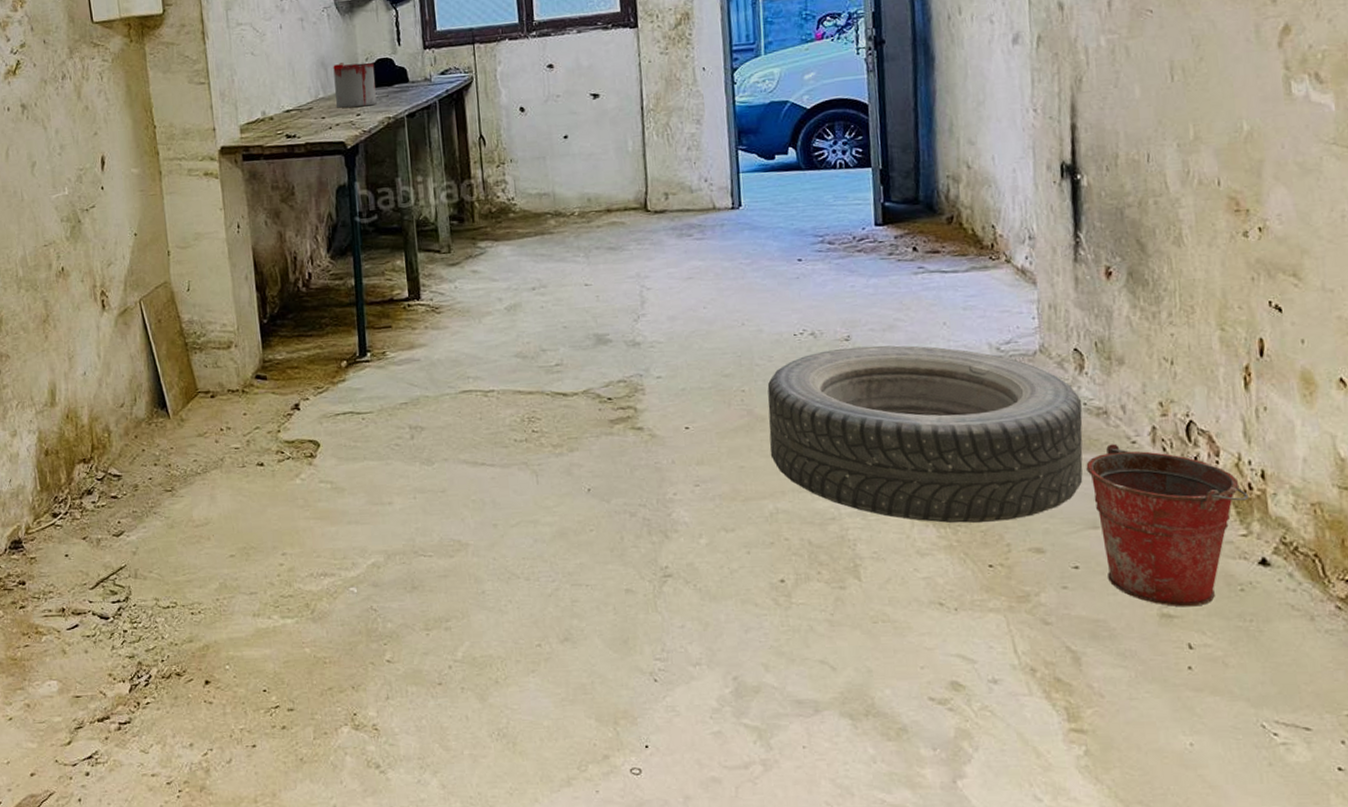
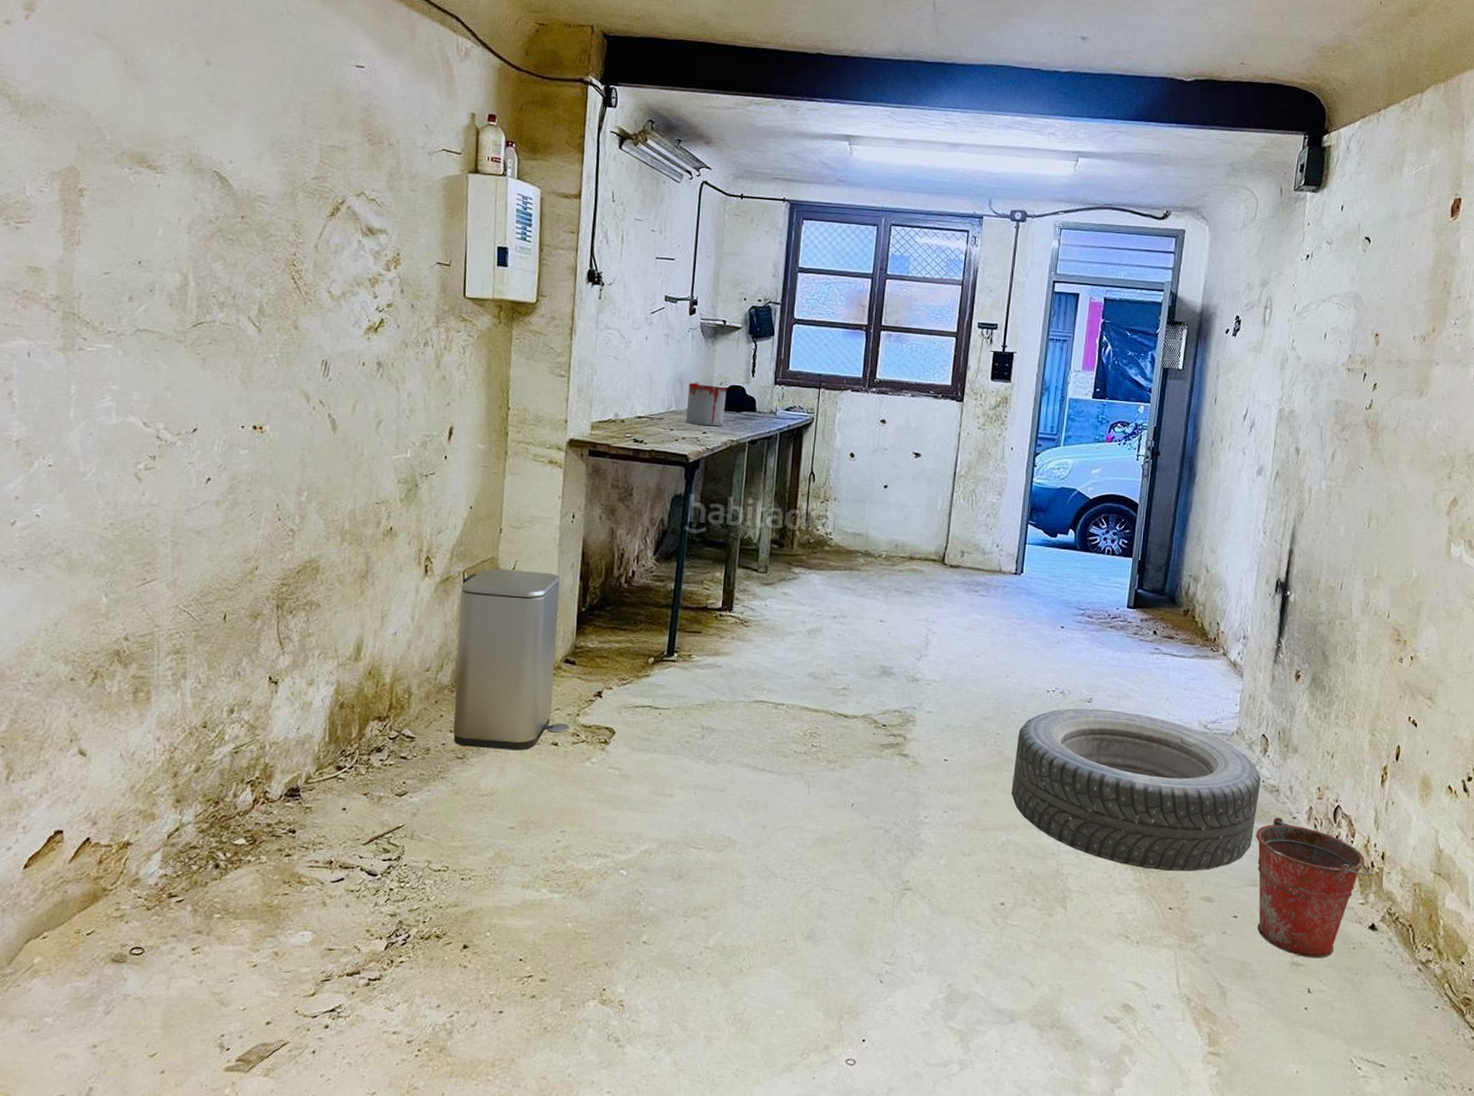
pedal bin: none [139,288,272,479] -> present [452,569,570,750]

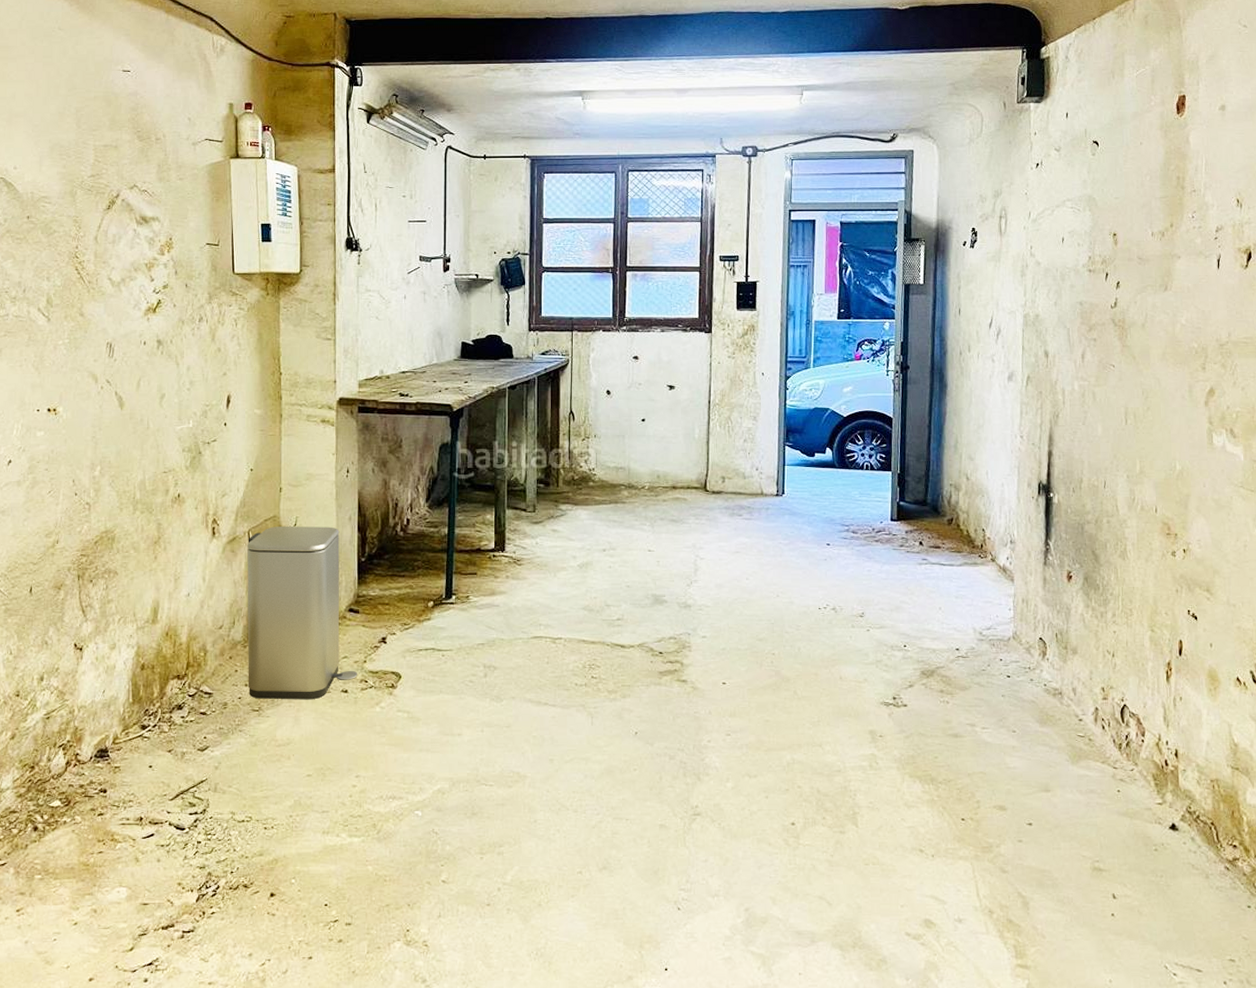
paint can: present [685,382,727,427] -> none [447,335,484,375]
car tire: present [1011,708,1262,872] -> none [791,623,1043,781]
bucket: present [1256,817,1370,959] -> none [1043,720,1165,862]

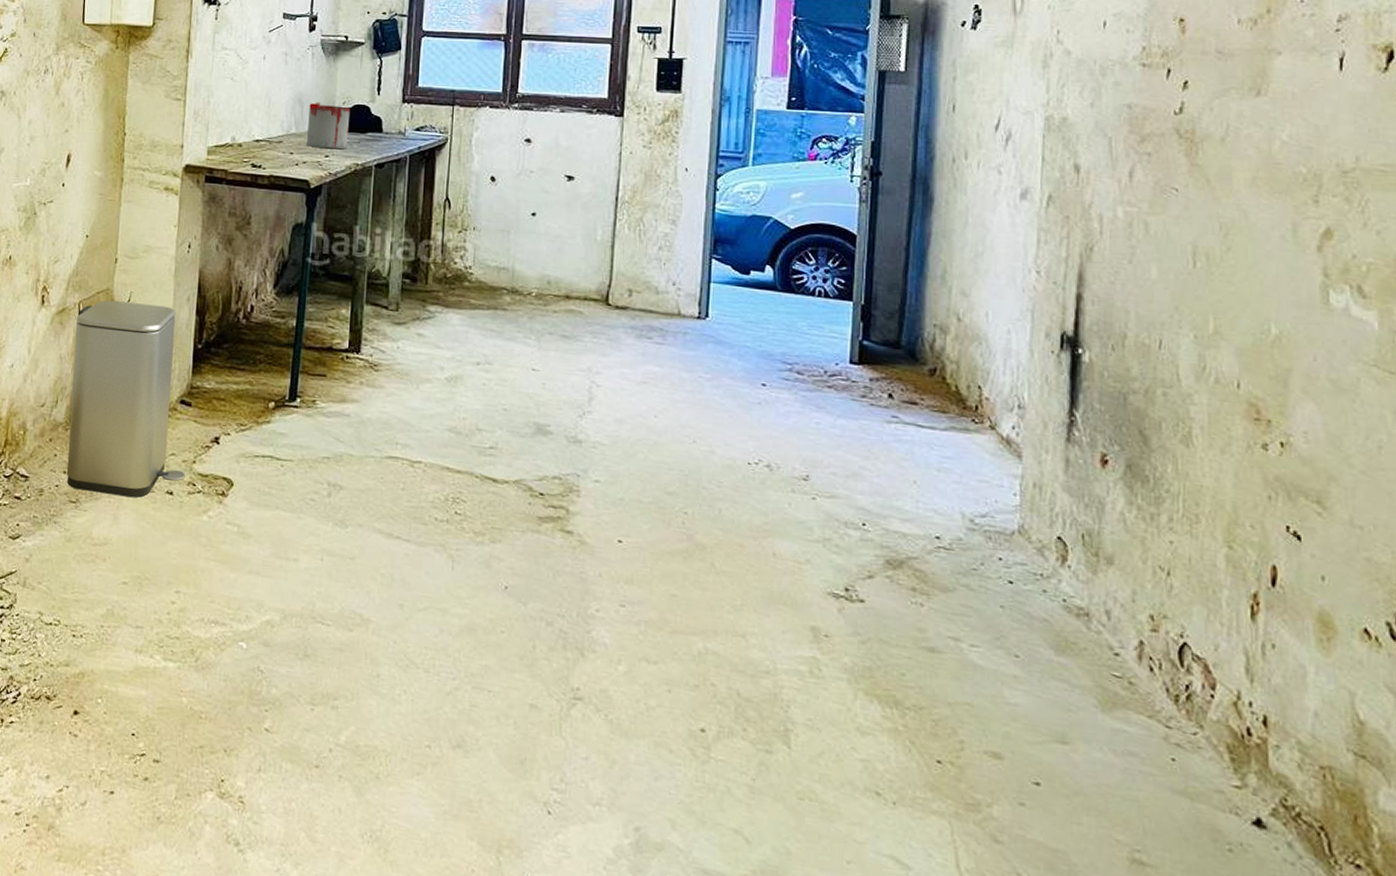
paint can: none [447,335,484,375] -> present [306,102,351,150]

